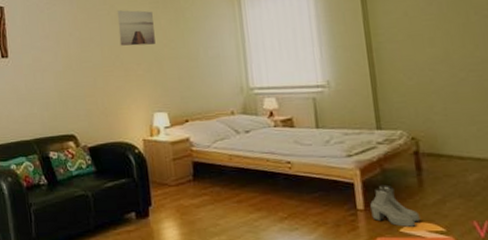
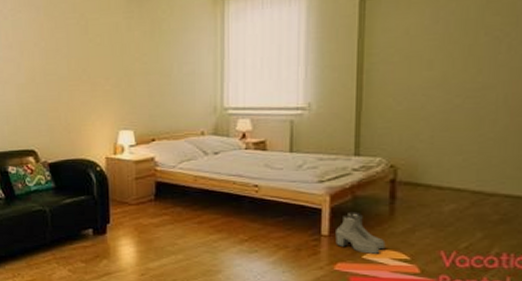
wall art: present [117,10,156,46] -> none [87,19,127,59]

